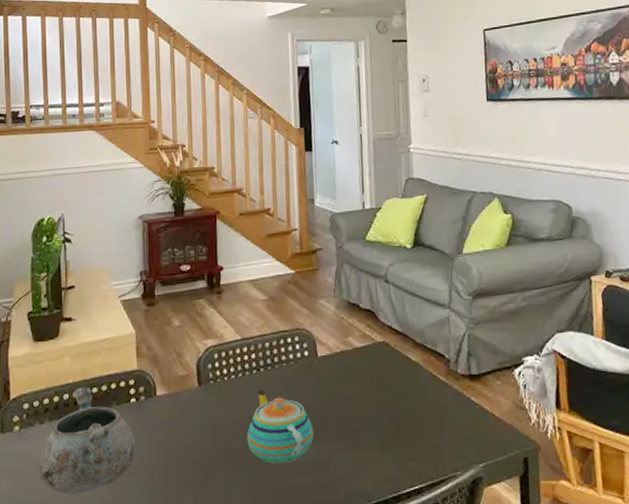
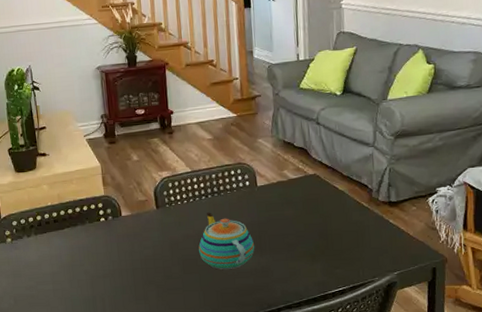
decorative bowl: present [39,386,137,495] -> none [30,208,108,290]

